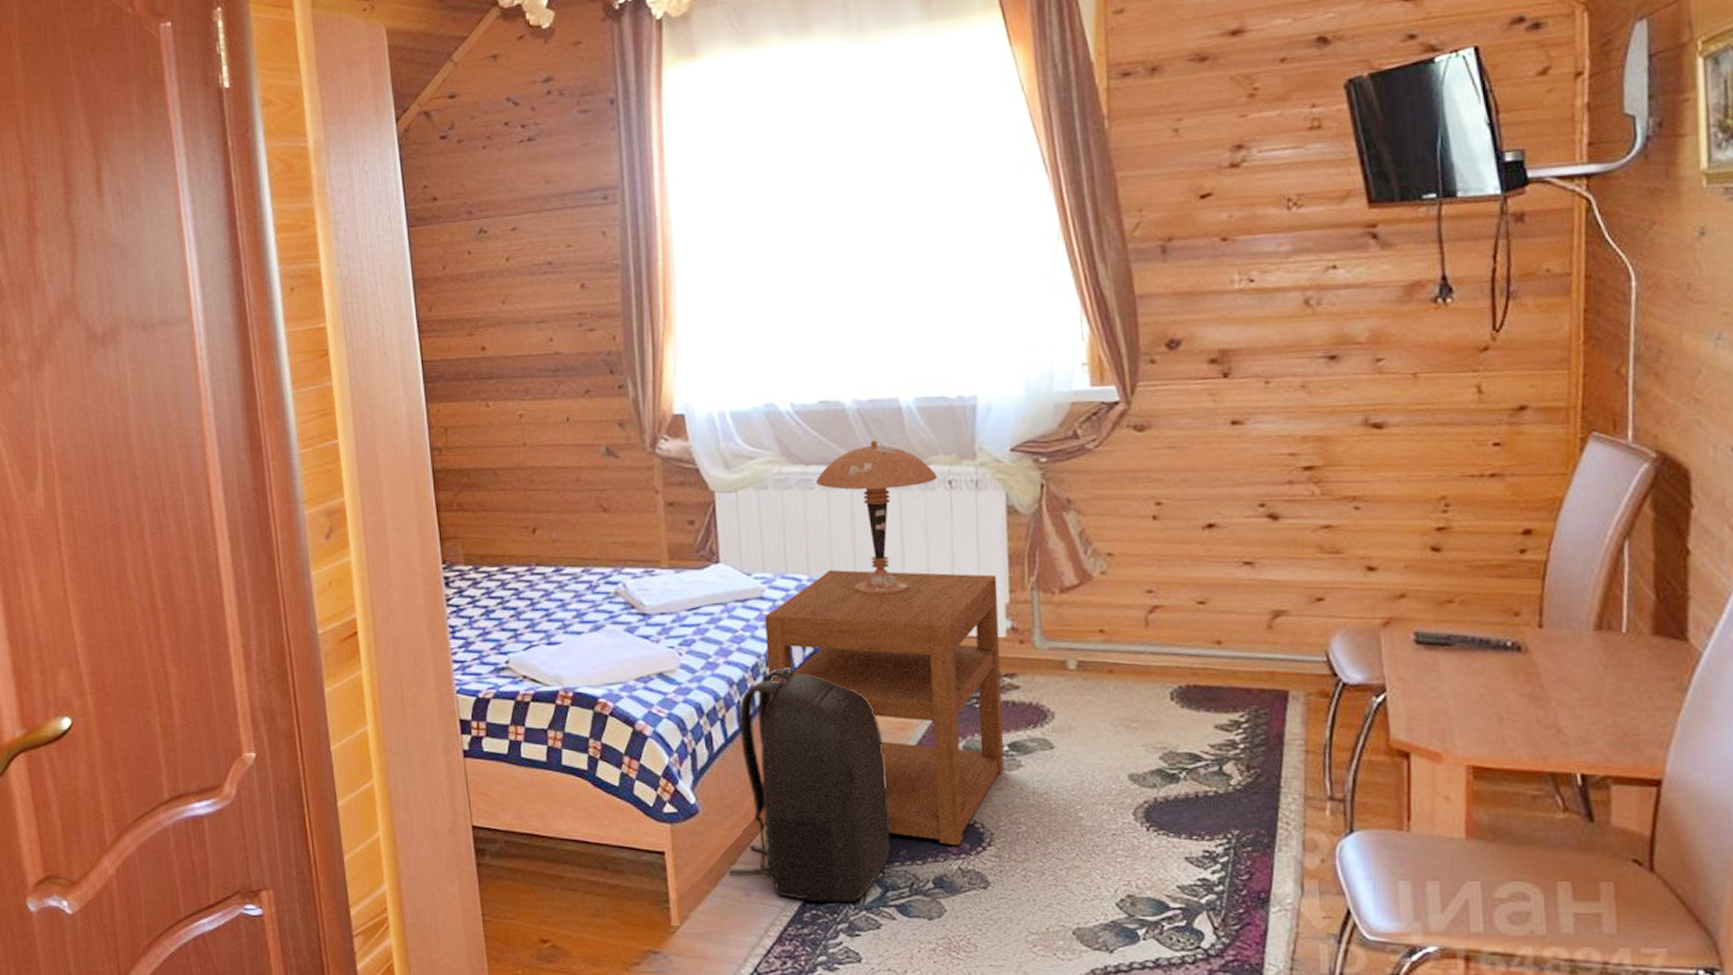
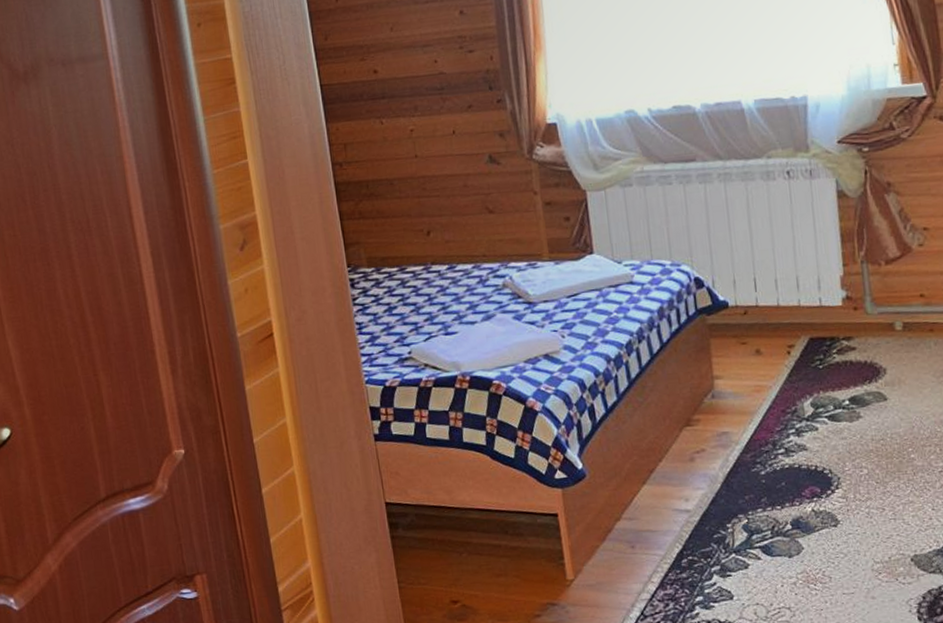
backpack: present [728,666,891,902] -> none [614,342,754,549]
nightstand: present [764,570,1005,846] -> none [635,251,847,491]
table lamp: present [816,440,937,595] -> none [674,139,777,275]

